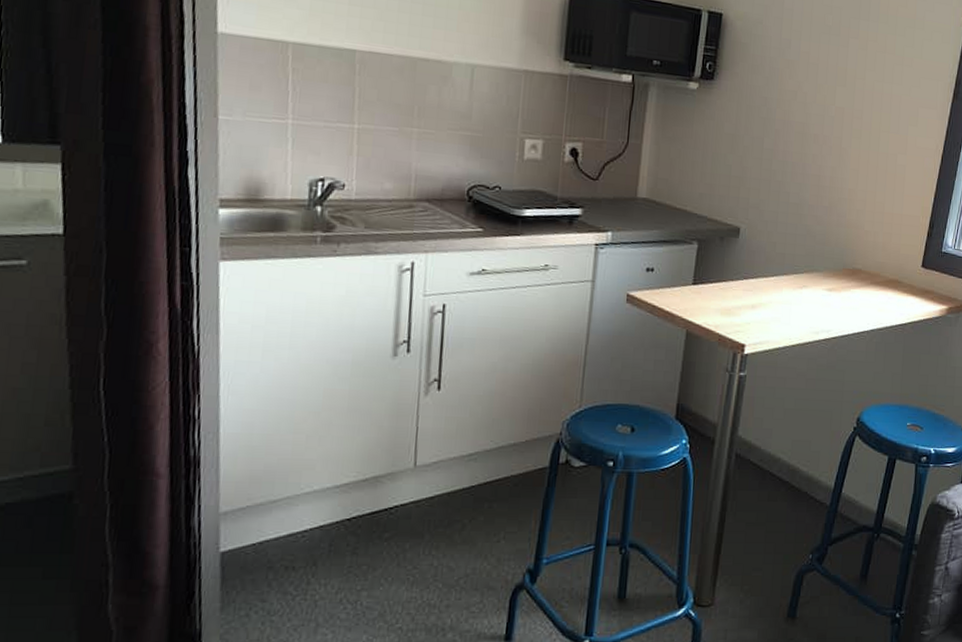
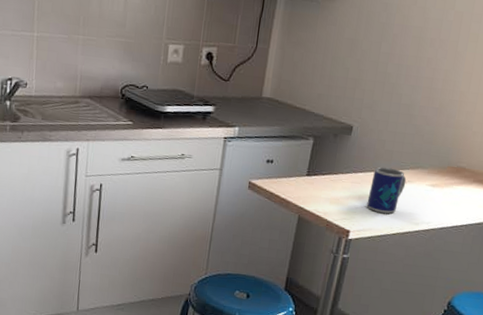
mug: none [761,271,802,324] -> present [366,166,407,214]

